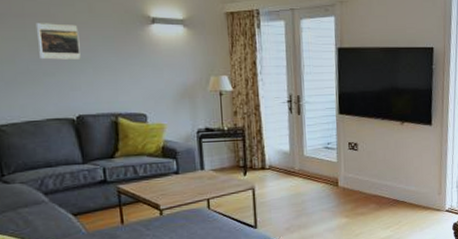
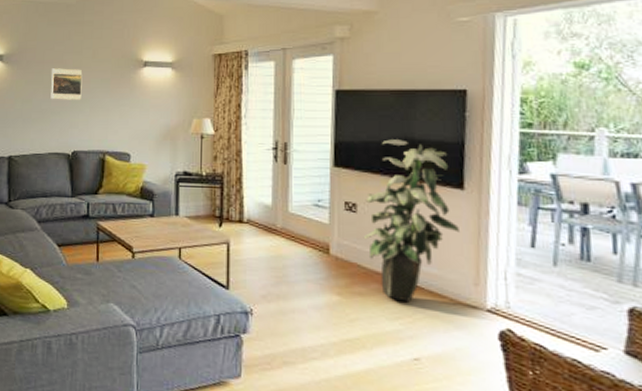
indoor plant: none [363,89,429,215] -> present [363,139,459,303]

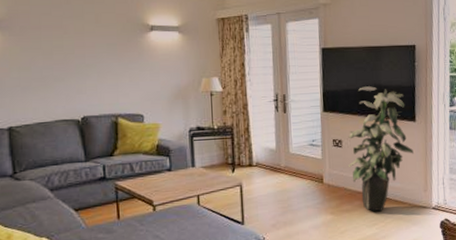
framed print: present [50,68,83,100] -> none [50,33,87,66]

